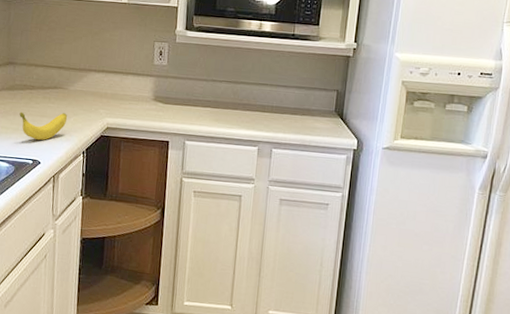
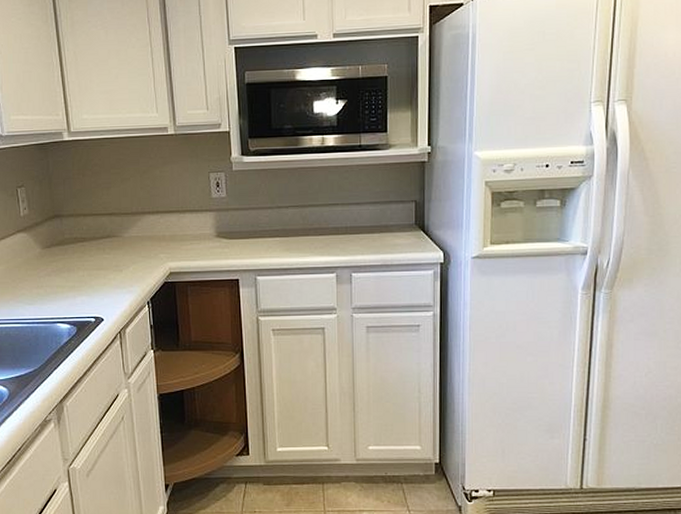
banana: present [19,112,68,140] -> none [74,263,126,295]

